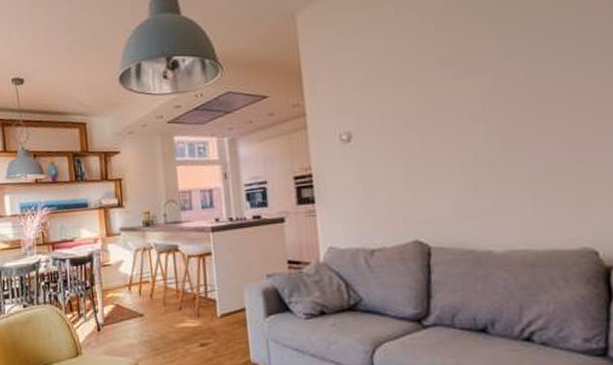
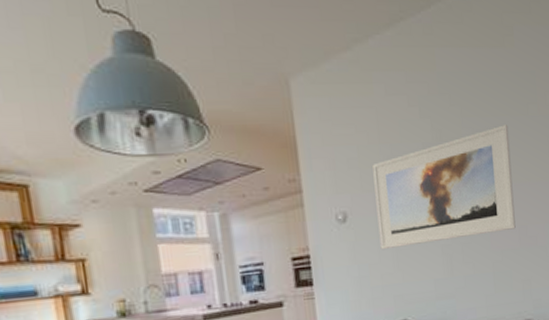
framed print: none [380,27,565,169] -> present [372,125,516,250]

